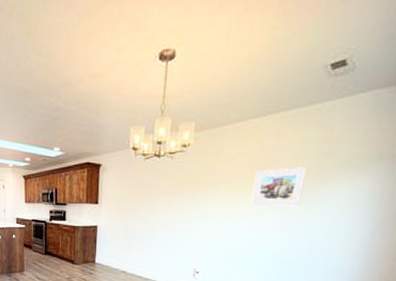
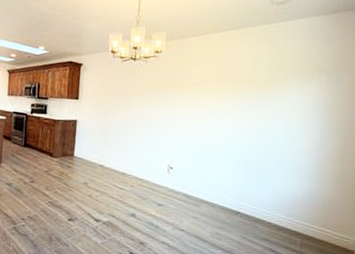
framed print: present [251,167,307,207] -> none [217,75,262,110]

